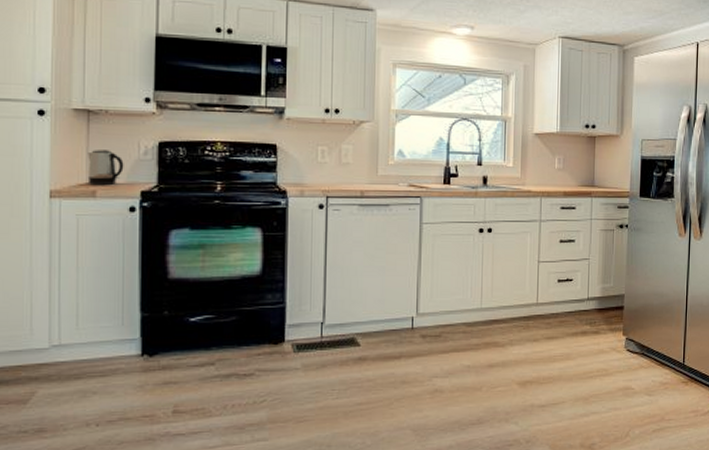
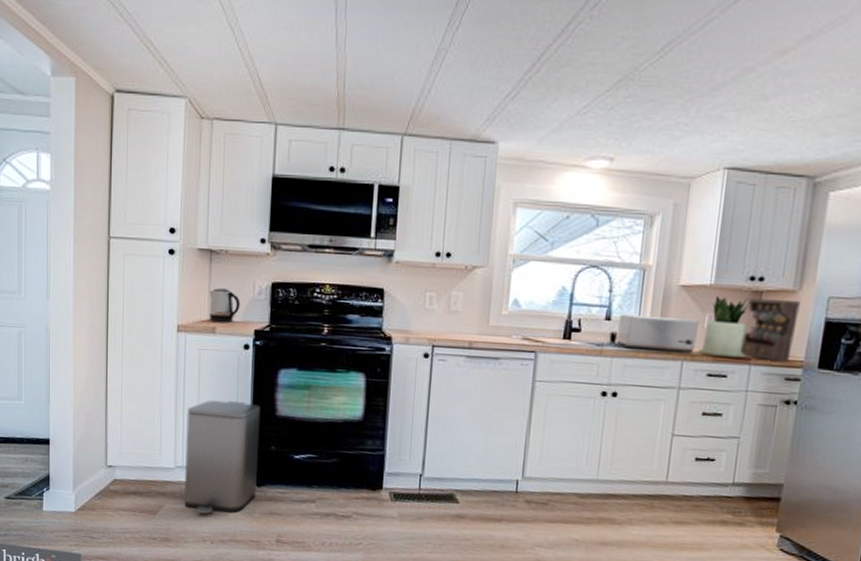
pedal bin: none [61,268,151,395] -> present [184,400,261,514]
toaster: none [487,159,550,191] -> present [616,314,698,354]
planter: none [552,141,588,193] -> present [698,295,751,359]
spice rack: none [584,143,623,194] -> present [741,299,800,363]

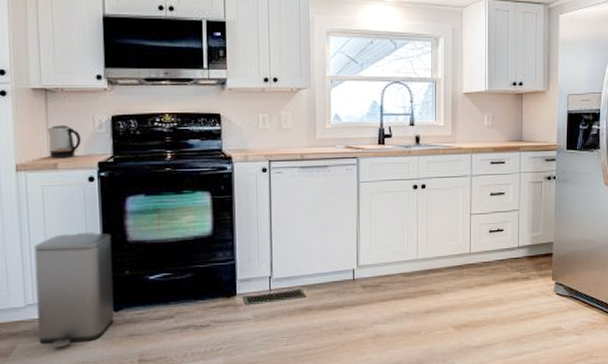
toaster: present [616,314,698,354] -> none [420,119,480,148]
planter: present [698,295,751,359] -> none [482,99,516,148]
spice rack: present [741,299,800,363] -> none [513,99,549,148]

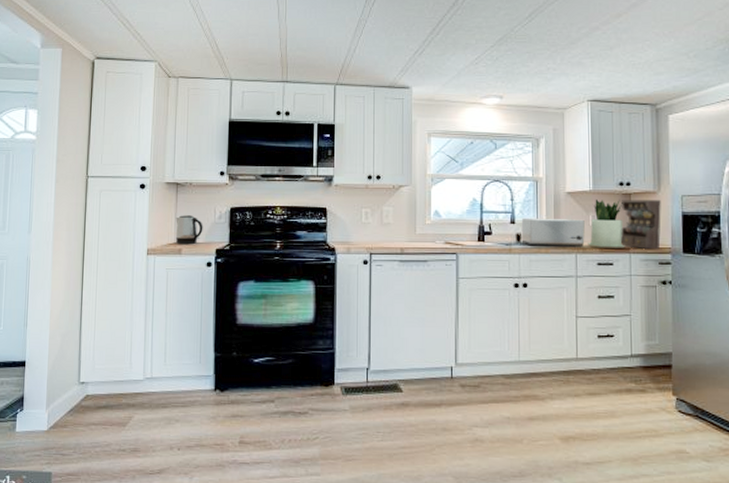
pedal bin: present [34,233,114,348] -> none [152,314,223,422]
toaster: none [420,119,480,148] -> present [521,218,585,248]
planter: none [482,99,516,148] -> present [588,199,625,250]
spice rack: none [513,99,549,148] -> present [620,200,661,250]

